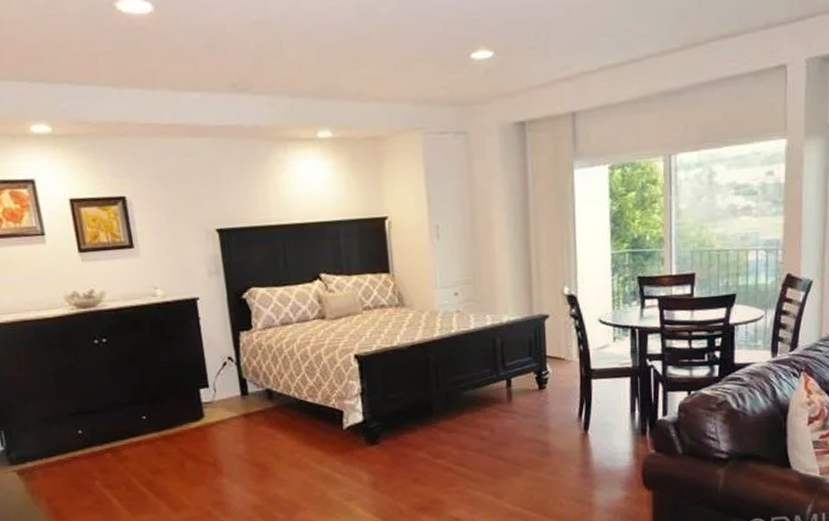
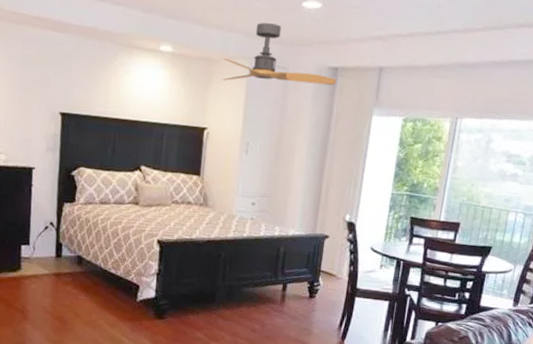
ceiling fan: none [391,84,525,159] -> present [223,22,336,86]

